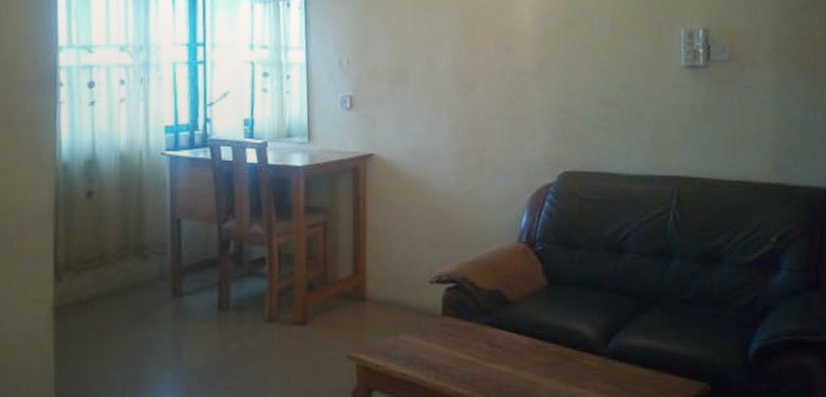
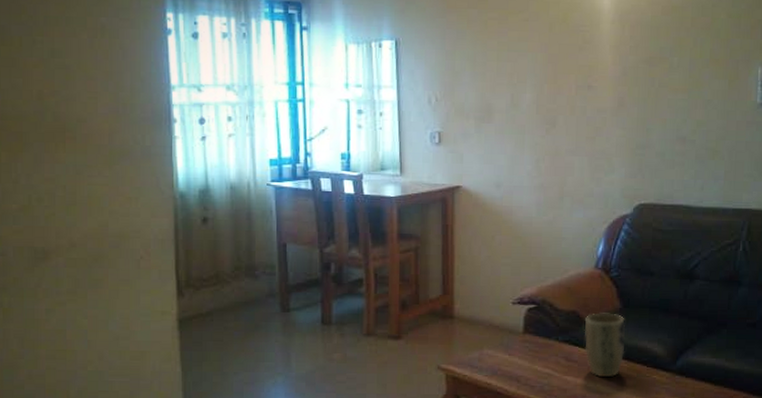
plant pot: none [508,291,553,364] -> present [584,313,626,378]

